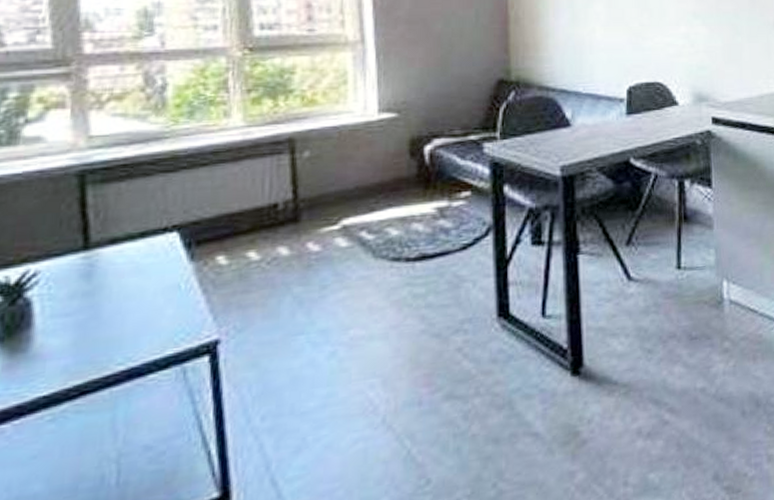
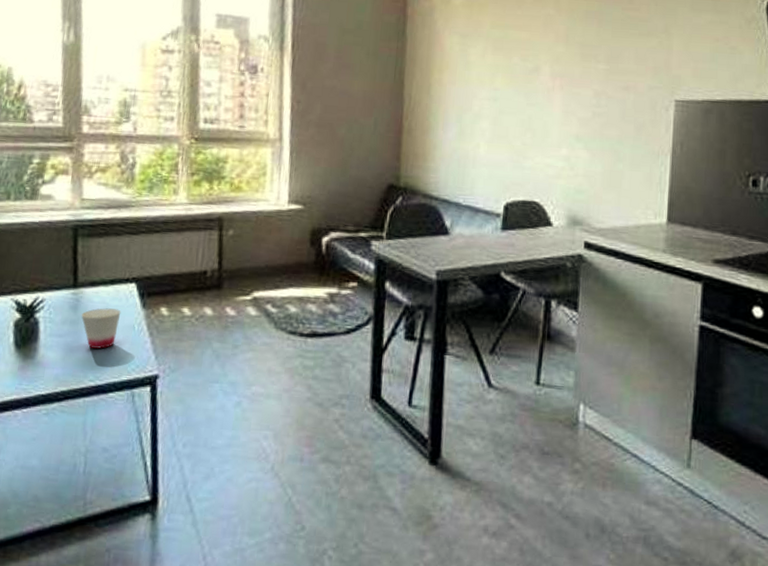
cup: none [98,267,159,323] -> present [81,308,121,349]

